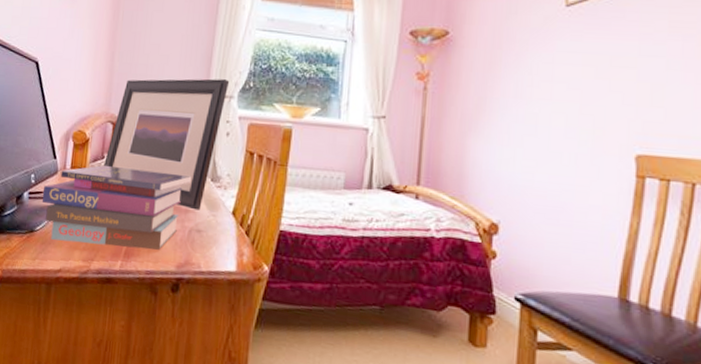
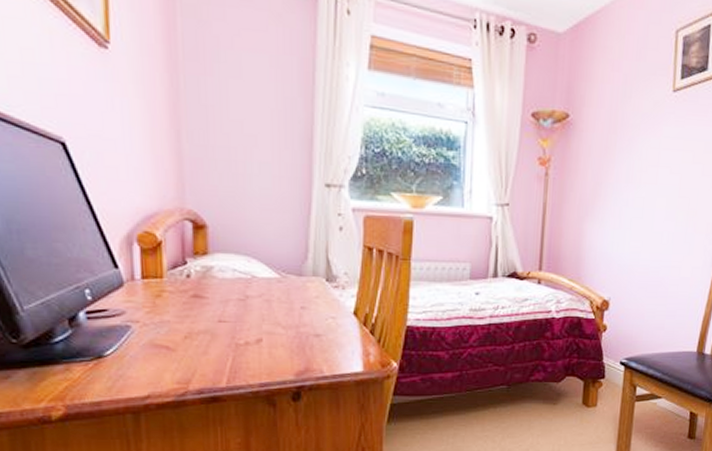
books: present [41,165,191,251] -> none [106,273,302,364]
picture frame: present [104,78,230,211] -> none [188,164,338,314]

